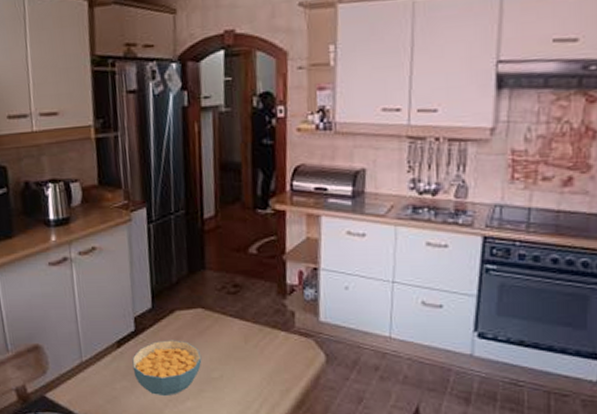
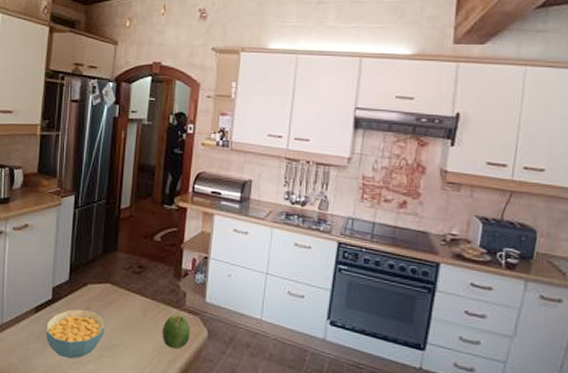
fruit: none [269,338,304,378] -> present [162,314,190,349]

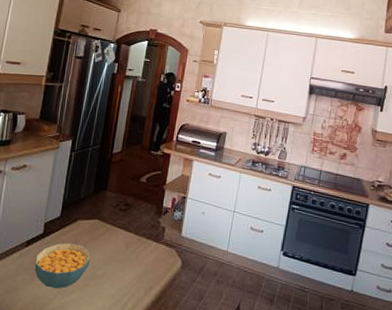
fruit: present [162,314,190,349] -> none [141,247,167,278]

